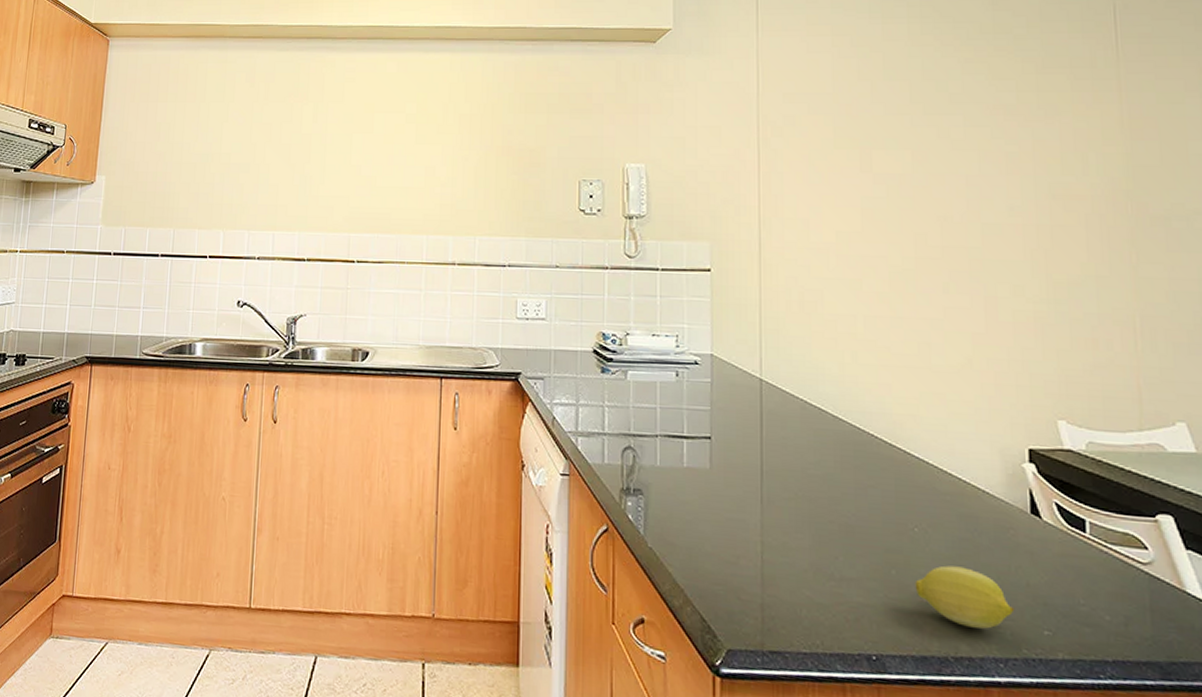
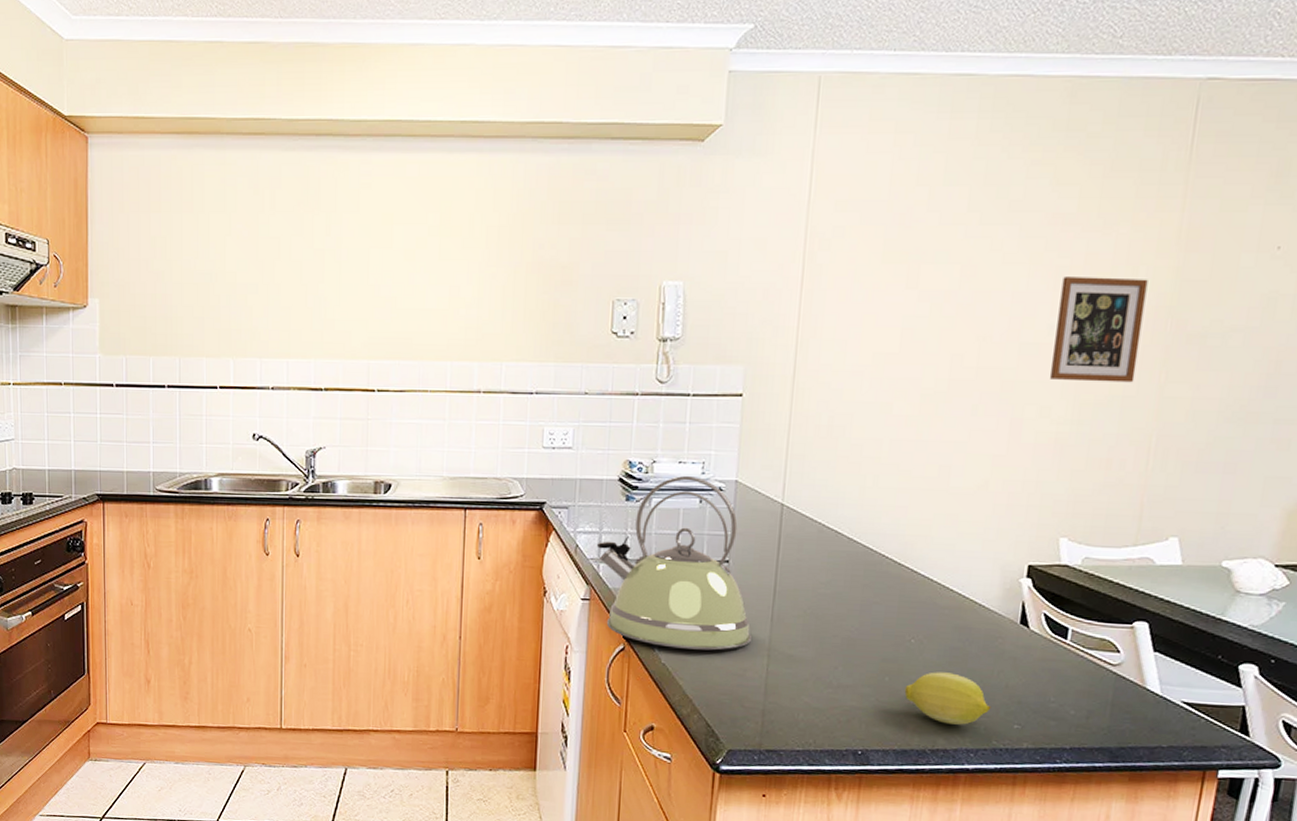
kettle: none [573,348,741,535] -> present [596,475,751,651]
picture frame: none [1014,162,1105,263] -> present [1050,277,1148,383]

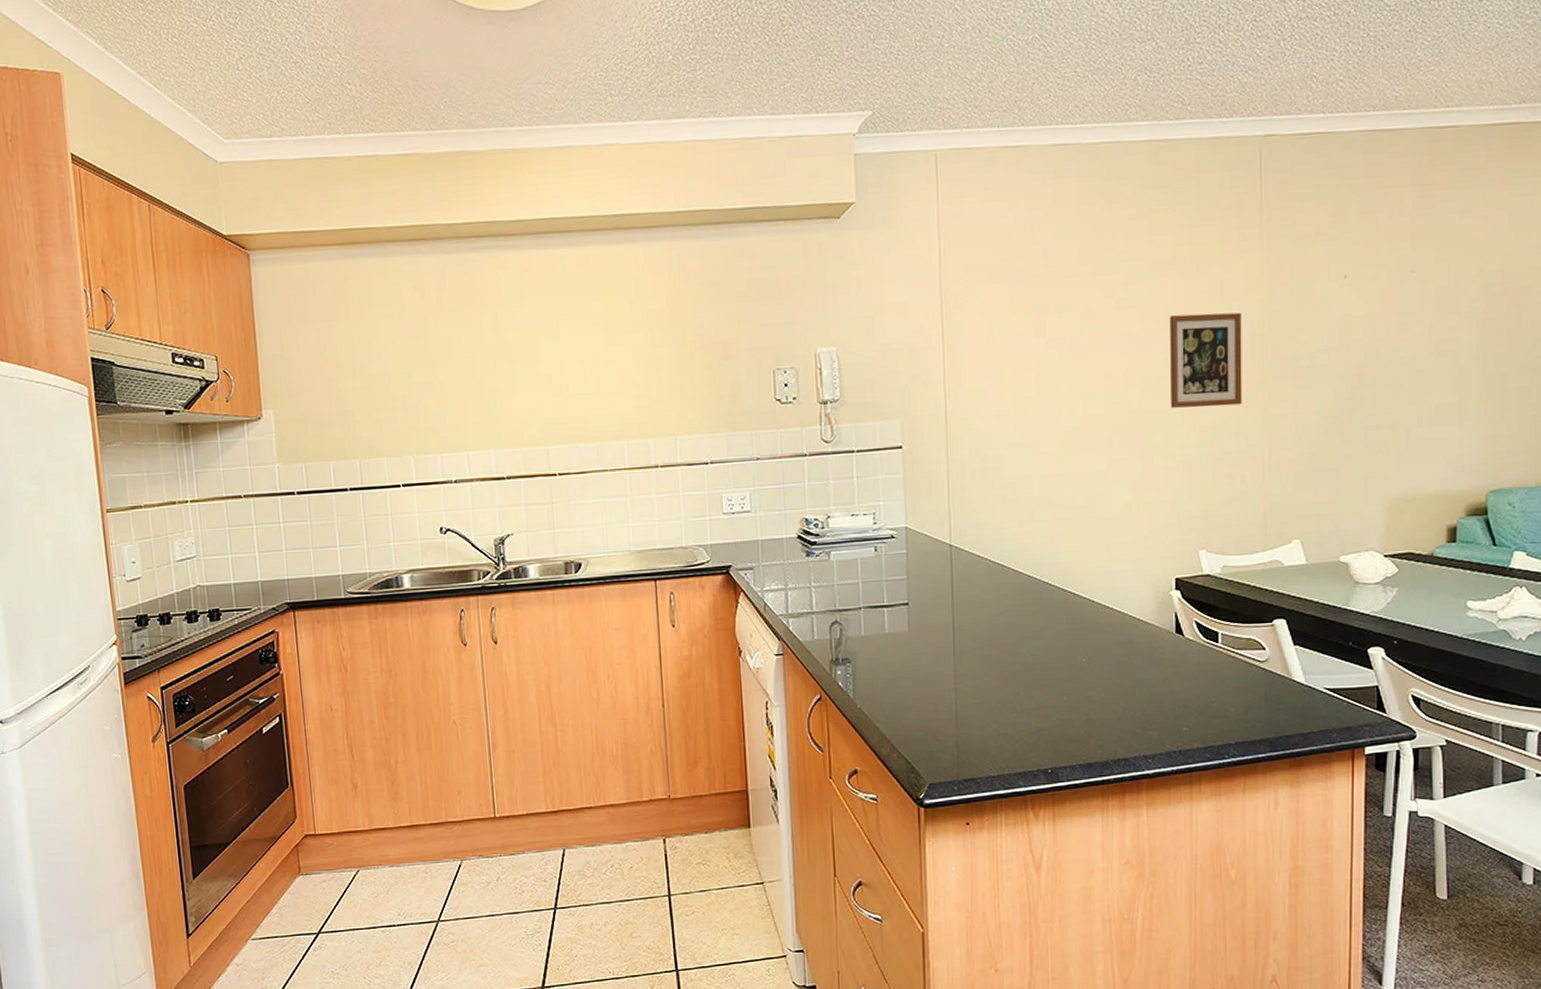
kettle: present [596,475,751,651] -> none [783,526,938,692]
fruit: present [904,672,992,725] -> none [1082,685,1161,734]

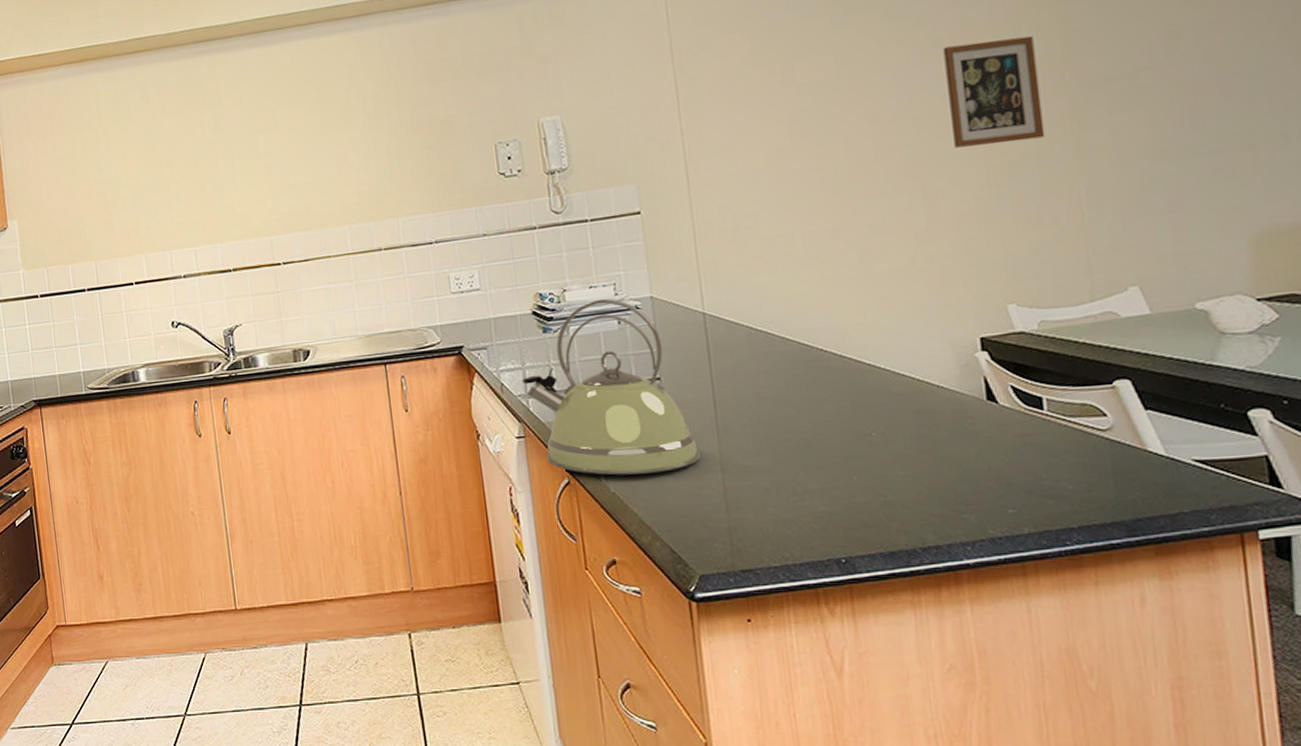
kettle: none [783,526,938,692] -> present [521,298,700,475]

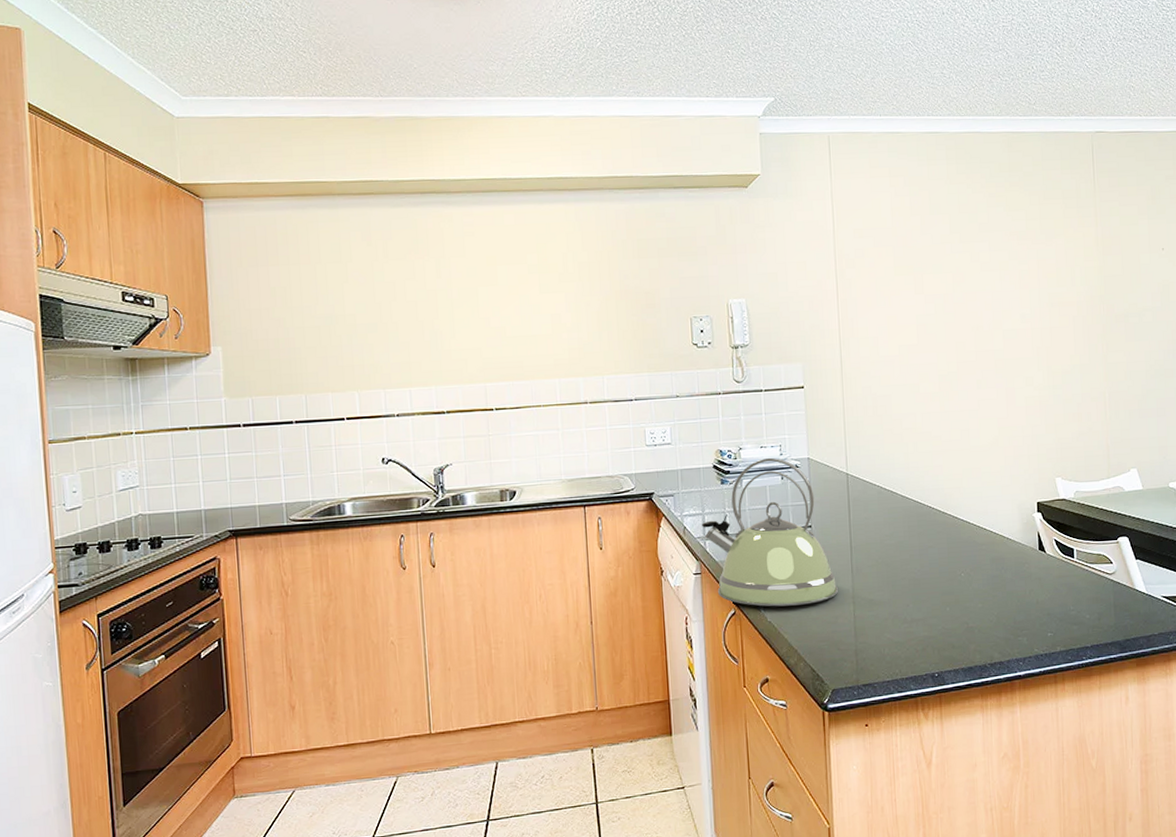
picture frame: present [943,35,1045,148] -> none [1025,276,1086,356]

